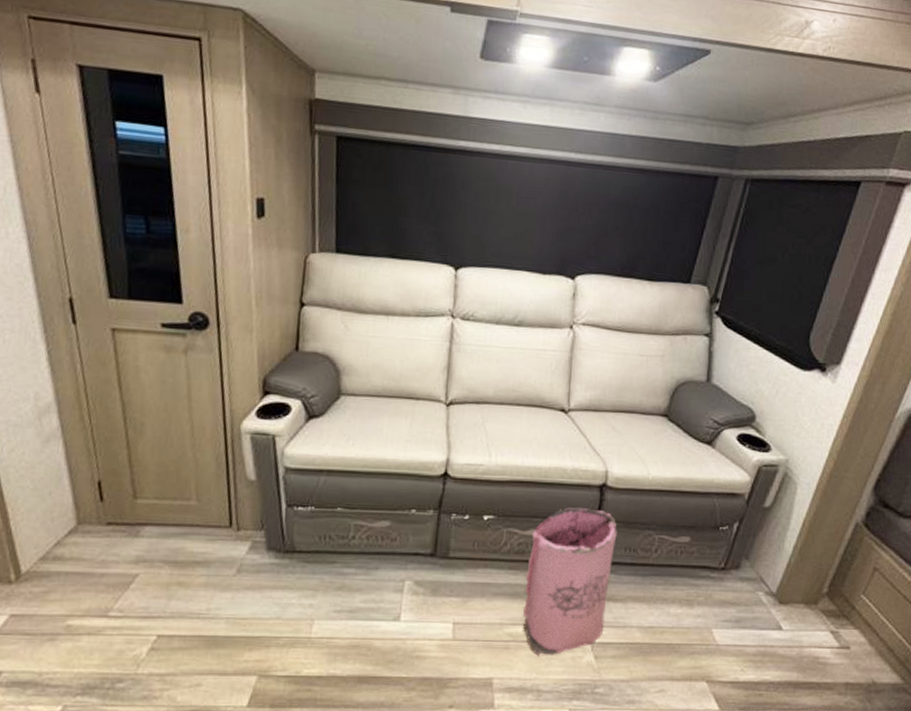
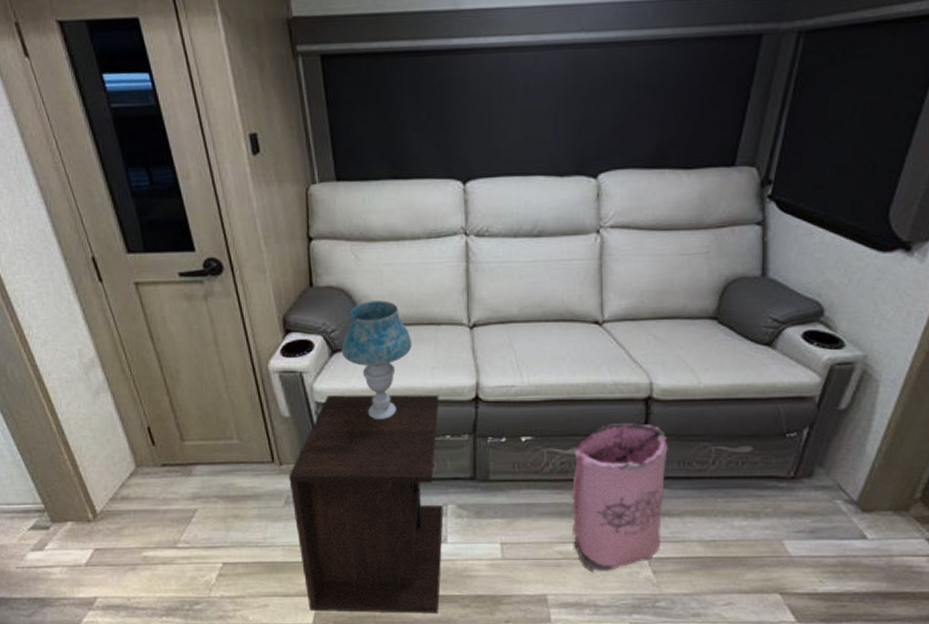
nightstand: none [244,461,410,696] -> present [288,394,444,613]
table lamp: none [318,370,389,490] -> present [341,300,412,420]

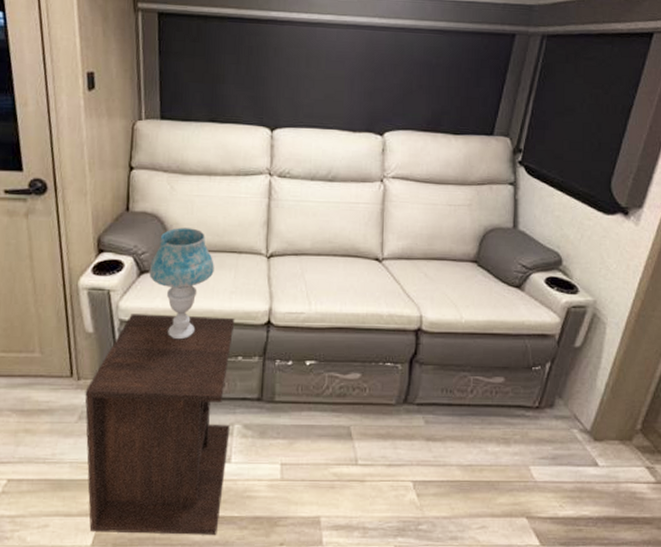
bag: present [572,422,668,573] -> none [347,351,433,495]

